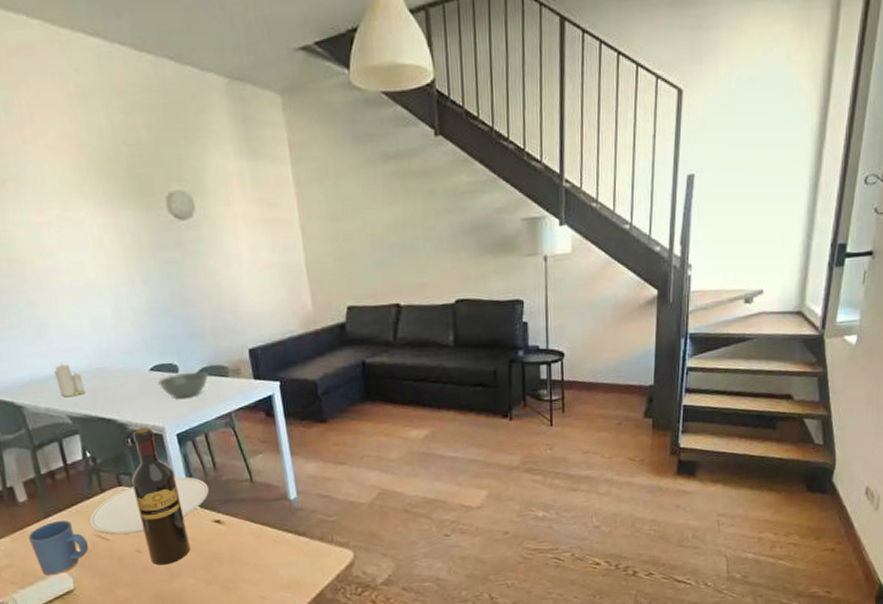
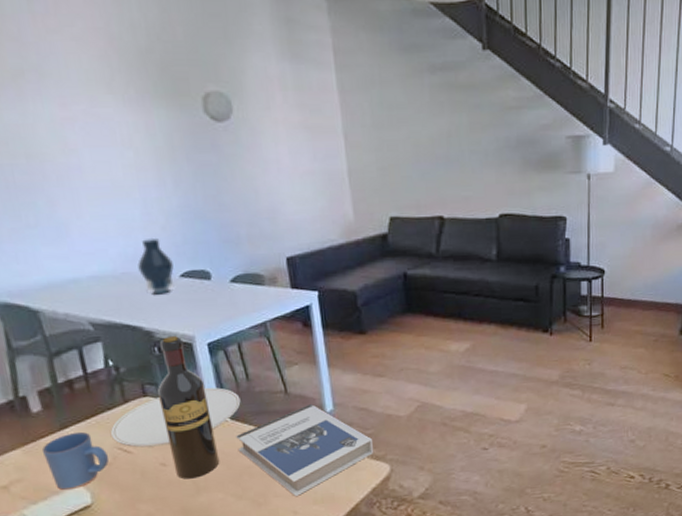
candle: present [54,363,85,398] -> none [76,267,109,303]
vase: none [110,333,145,388] -> present [137,237,174,295]
bowl: present [157,371,209,398] -> none [187,279,243,306]
hardback book: none [205,492,338,583] -> present [236,404,374,497]

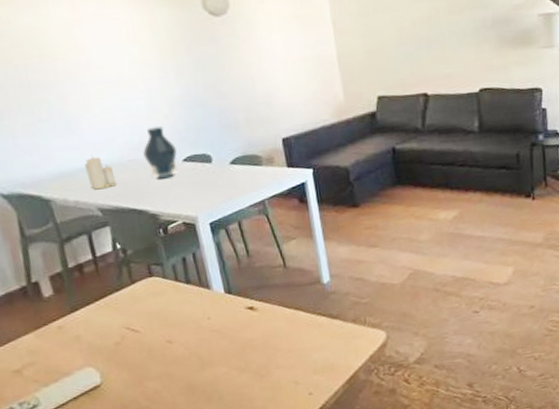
mug: present [41,431,109,491] -> none [53,313,118,372]
candle: none [76,267,109,303] -> present [85,156,116,190]
plate: present [111,387,241,448] -> none [119,265,242,327]
wine bottle: present [157,336,220,479] -> none [162,217,223,355]
hardback book: present [236,404,374,497] -> none [238,276,371,368]

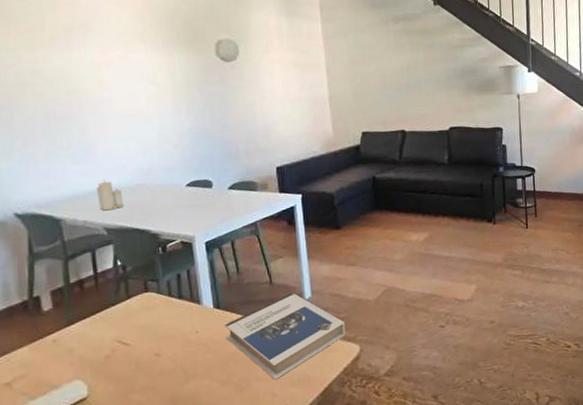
vase: present [143,126,178,179] -> none [151,154,181,202]
hardback book: none [238,276,371,368] -> present [225,293,346,380]

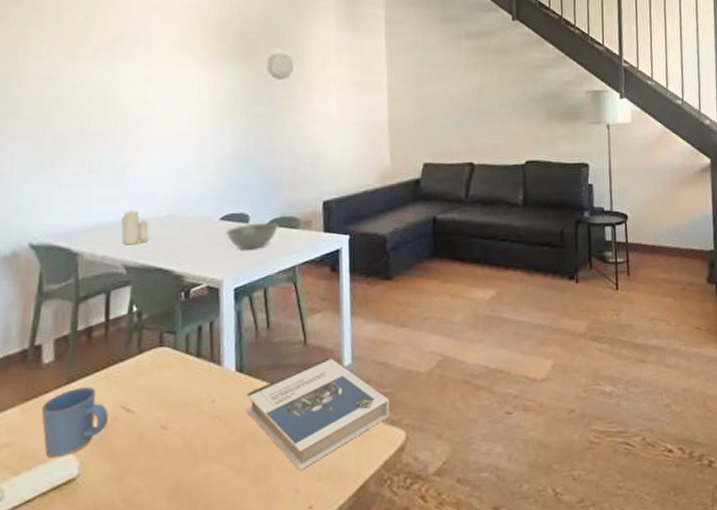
mug: none [47,327,109,385] -> present [41,386,109,459]
bowl: none [192,187,239,210] -> present [225,222,279,250]

